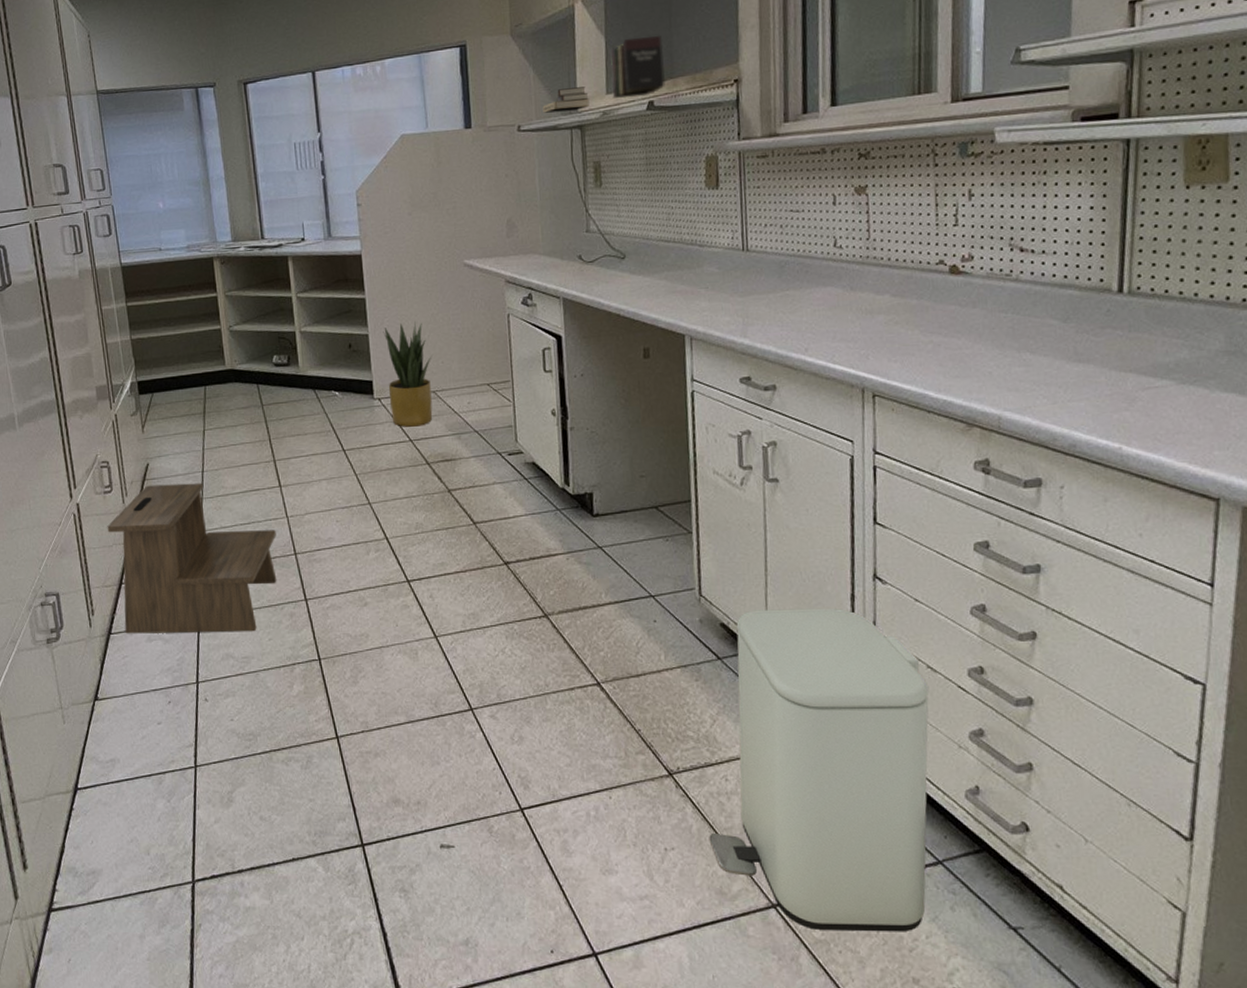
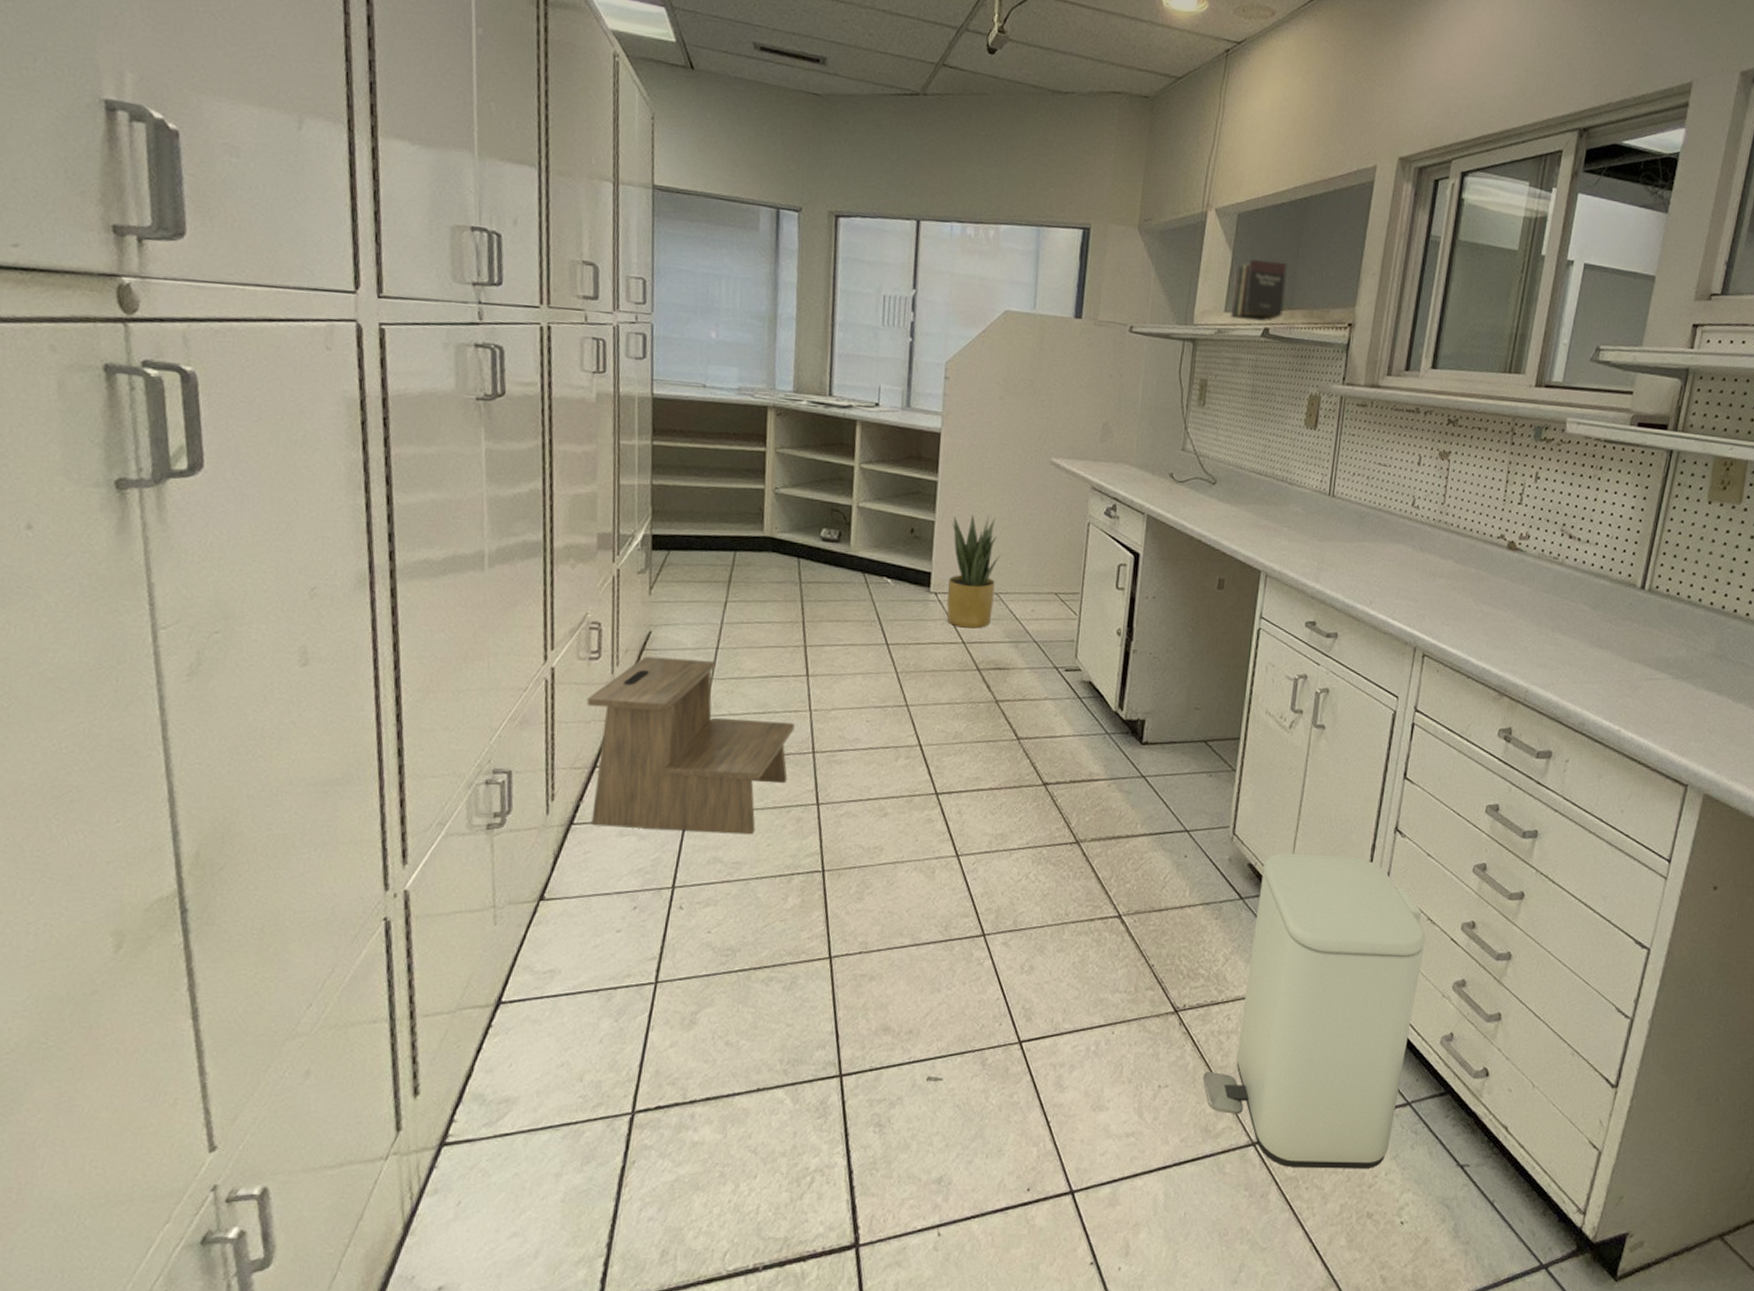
books: present [542,86,590,113] -> none [1158,296,1207,322]

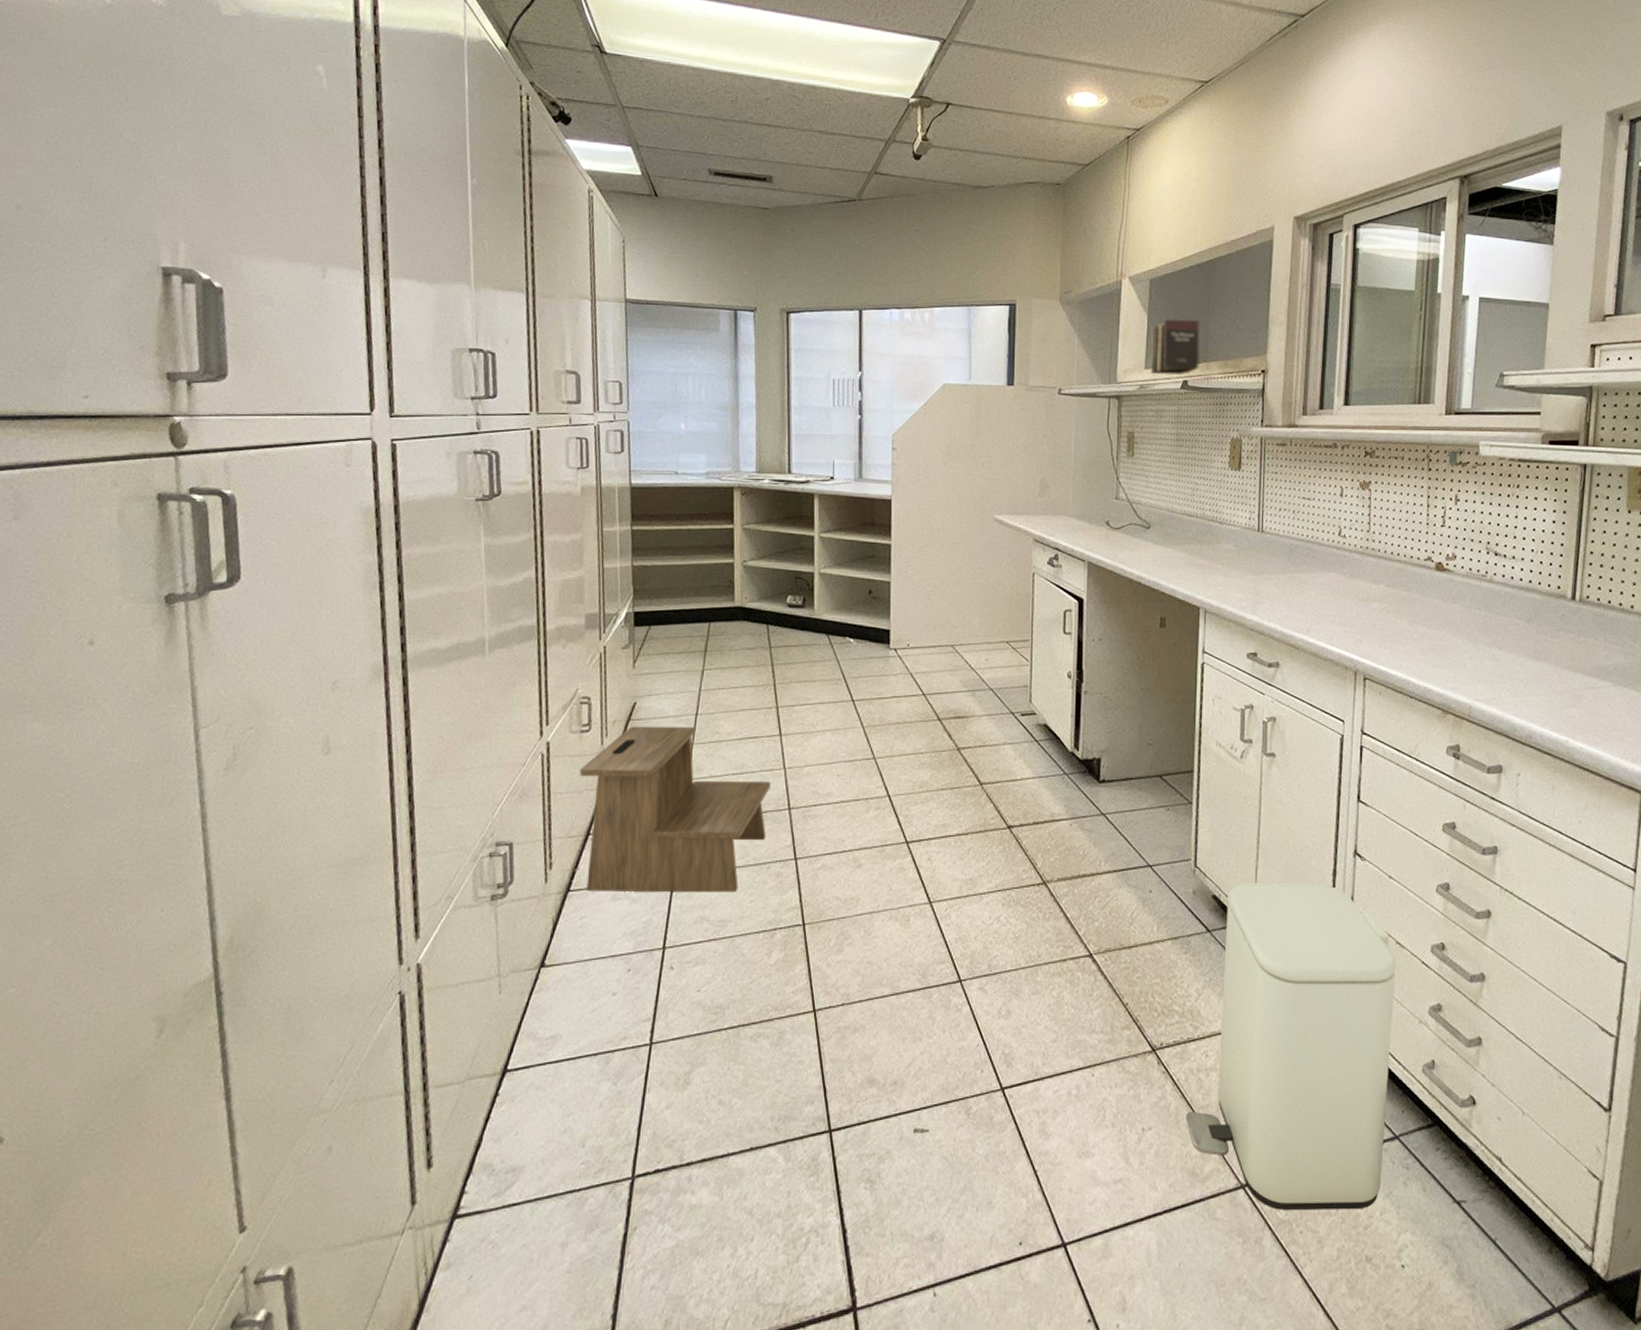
planter: present [946,514,1003,629] -> none [906,572,955,680]

